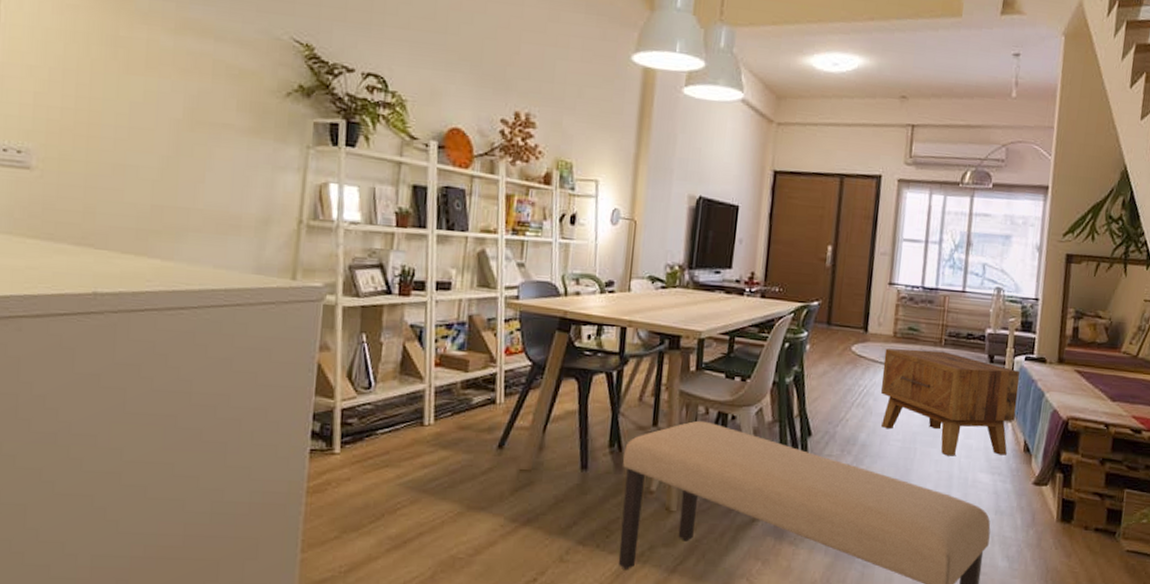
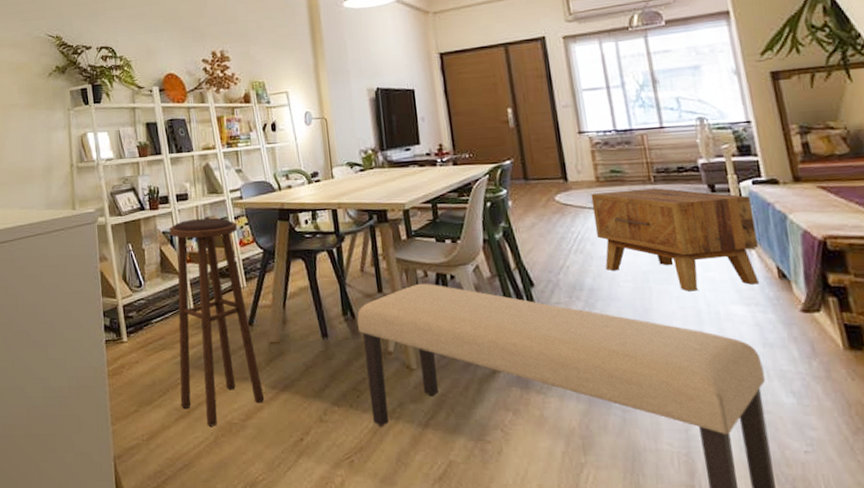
stool: none [397,314,507,560] -> present [169,217,265,426]

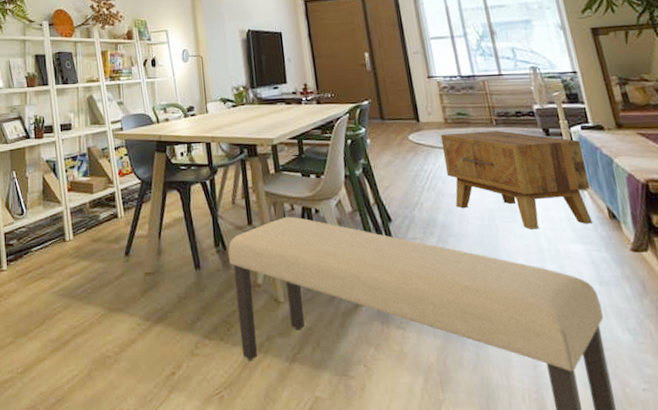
stool: present [169,217,265,426] -> none [52,147,139,359]

